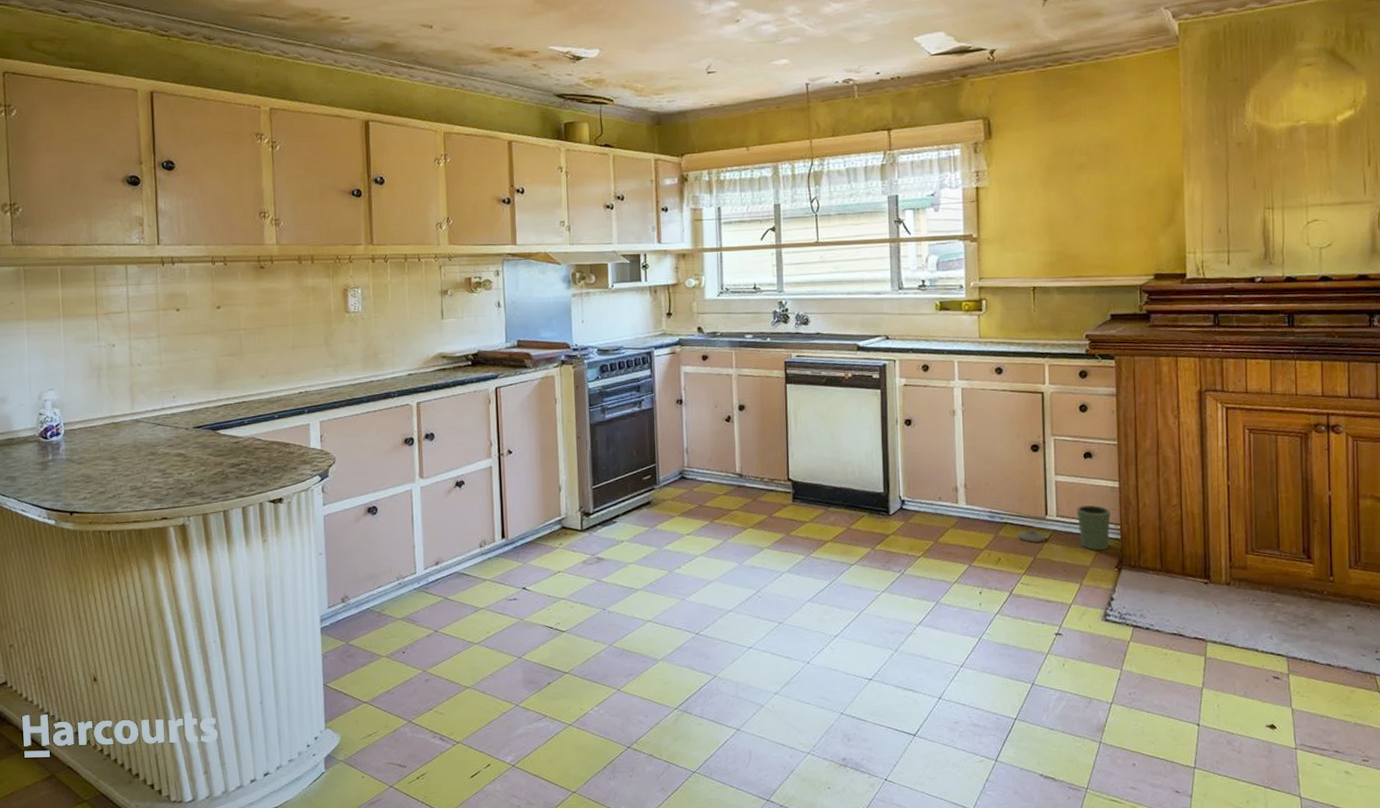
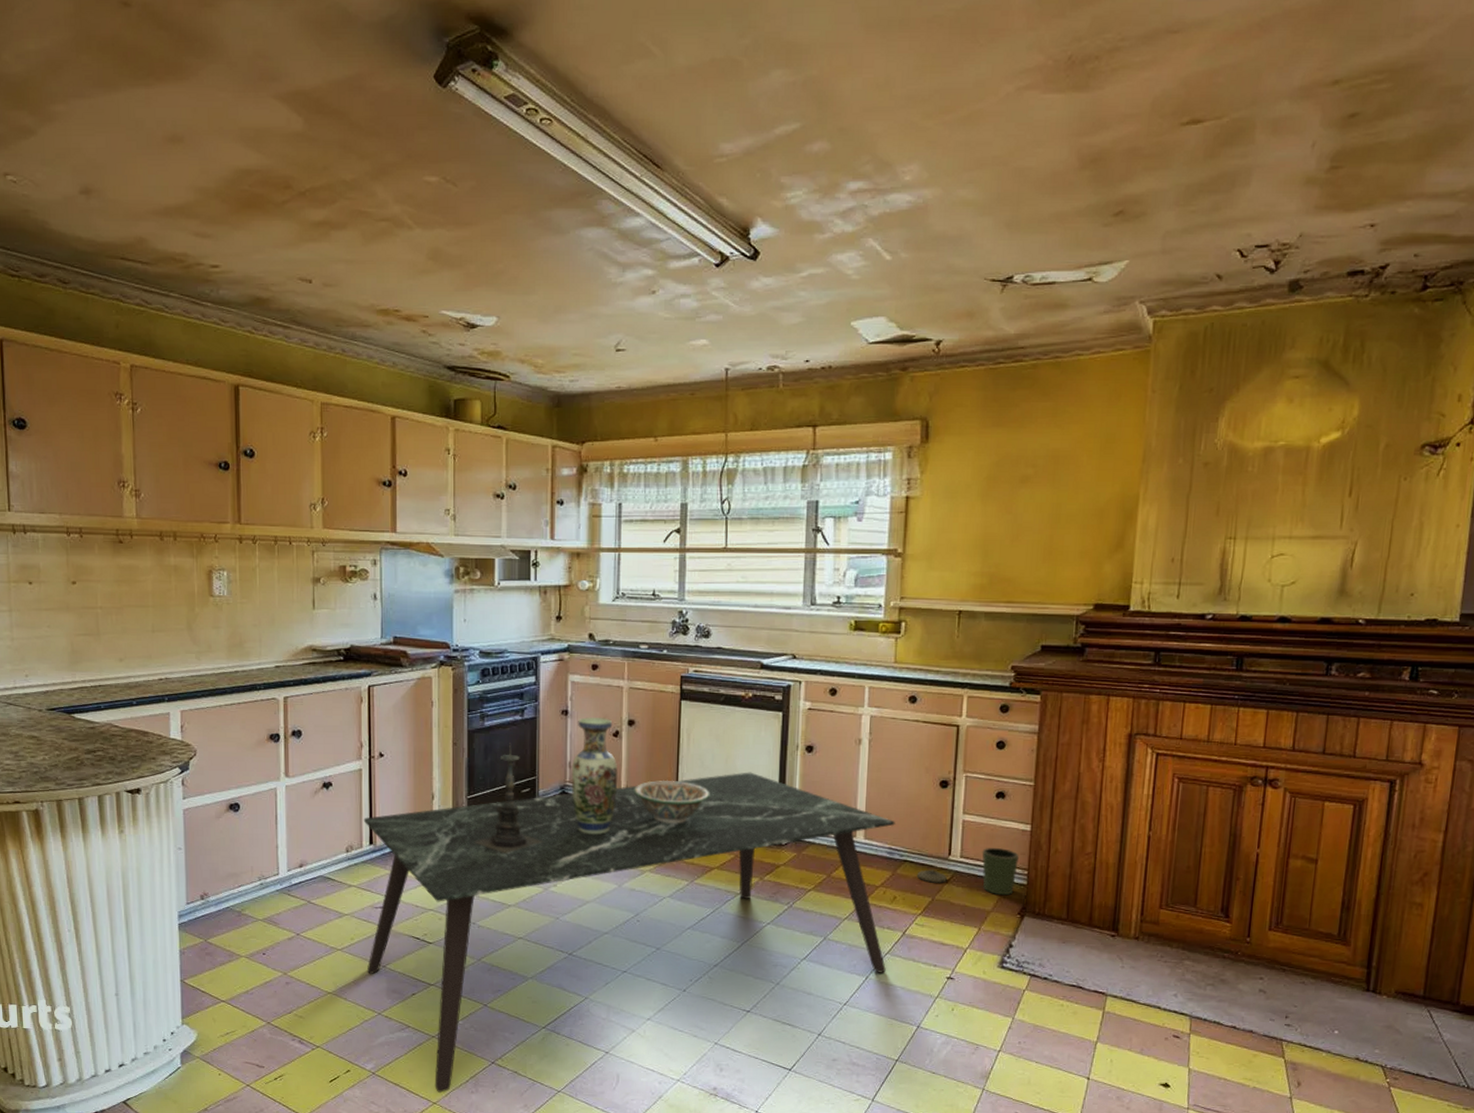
dining table: none [495,447,997,781] -> present [363,772,895,1093]
candle holder: none [600,432,667,539] -> present [473,742,544,854]
vase: none [688,404,733,516] -> present [571,717,618,835]
decorative bowl: none [748,459,819,501] -> present [634,779,710,824]

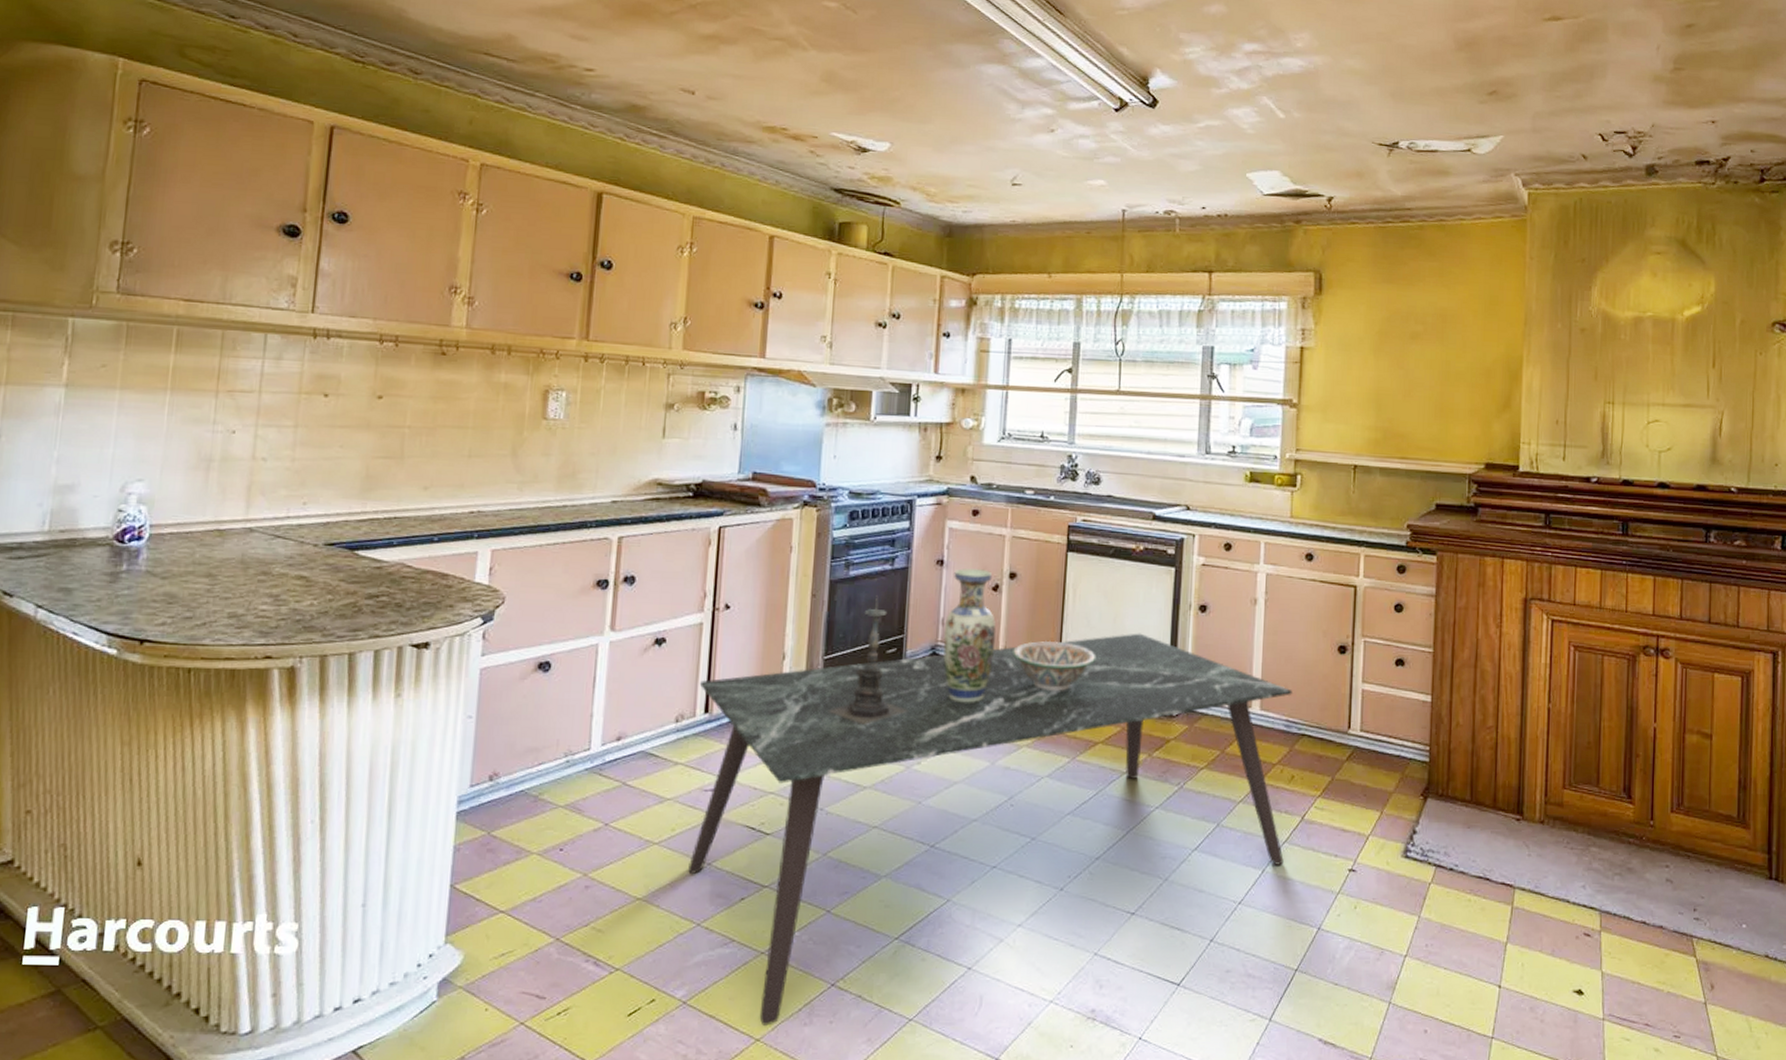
trash can: present [916,848,1019,895] -> none [1315,721,1420,774]

